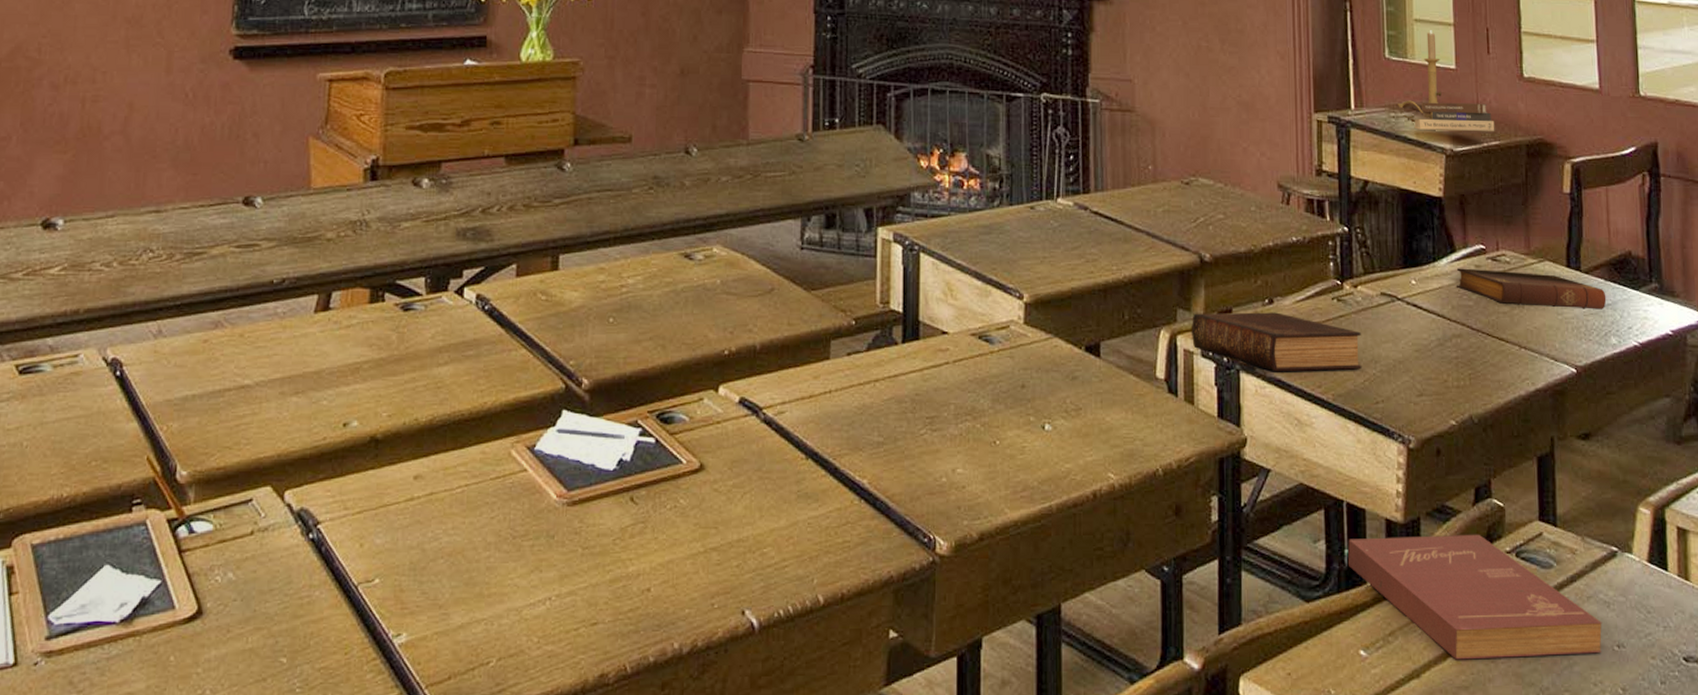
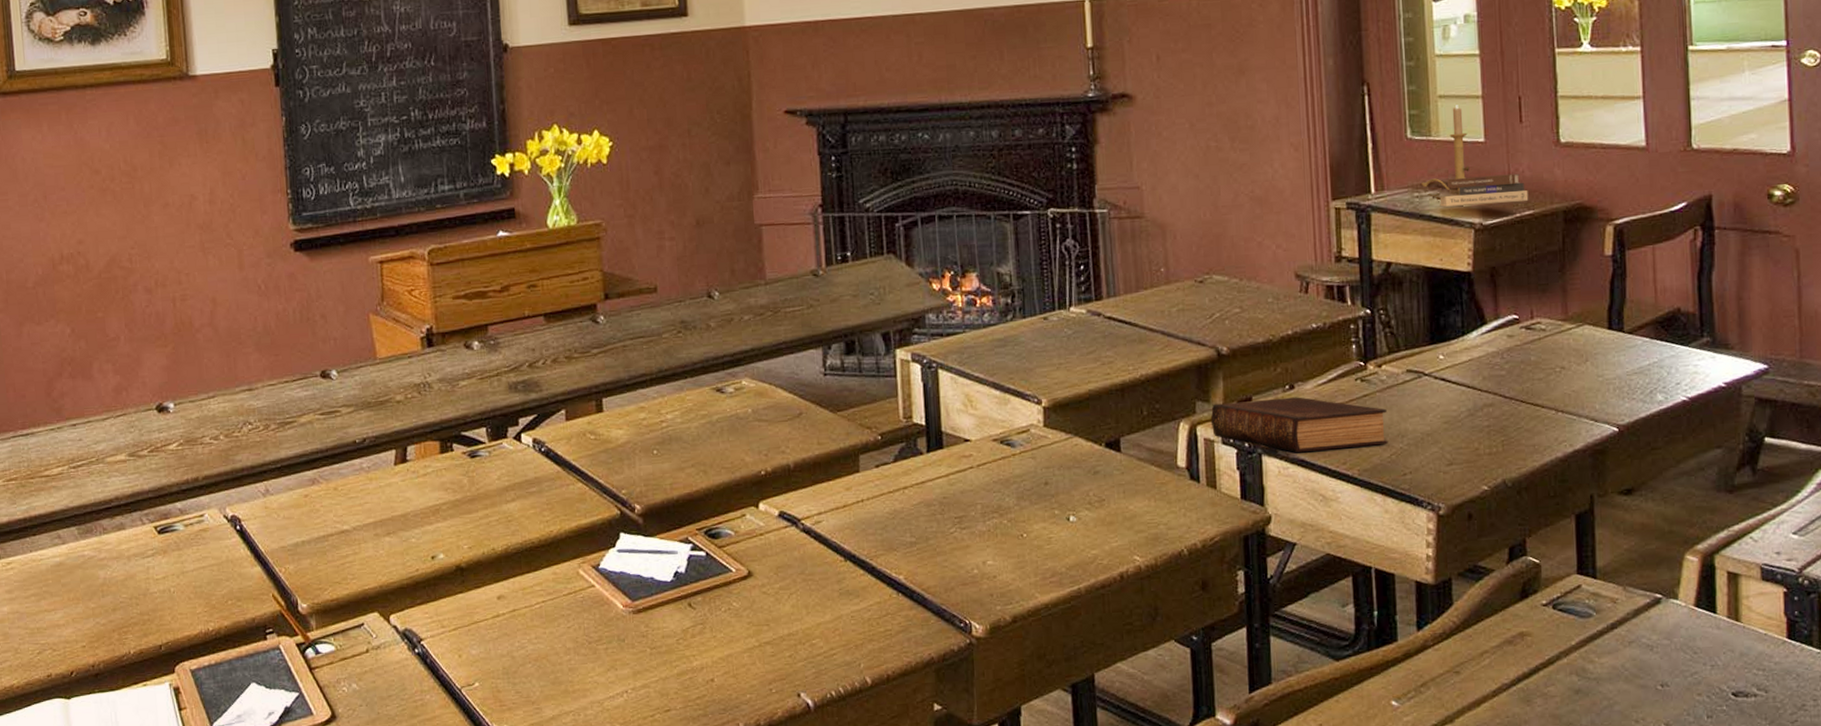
book: present [1347,534,1603,660] -> none [1377,590,1645,706]
book: present [1456,268,1607,310] -> none [1487,338,1652,371]

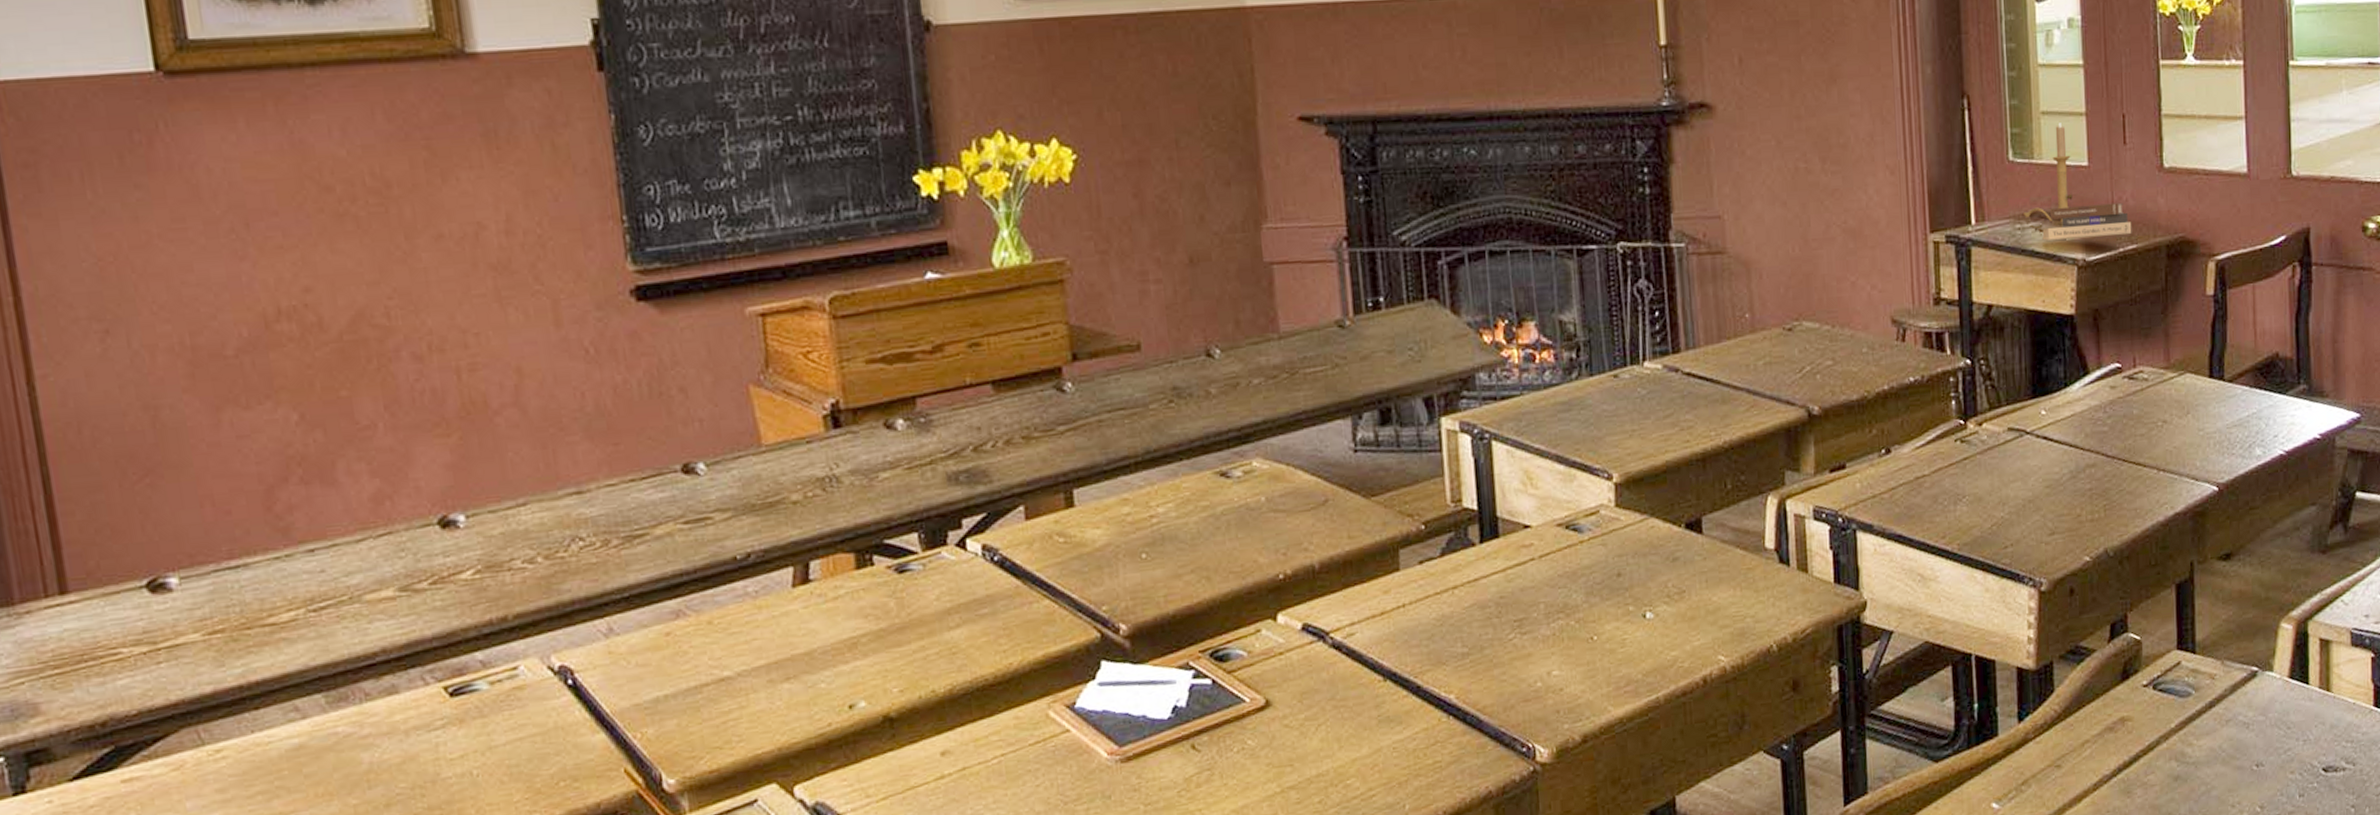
book: present [1210,397,1388,453] -> none [1801,462,1989,528]

